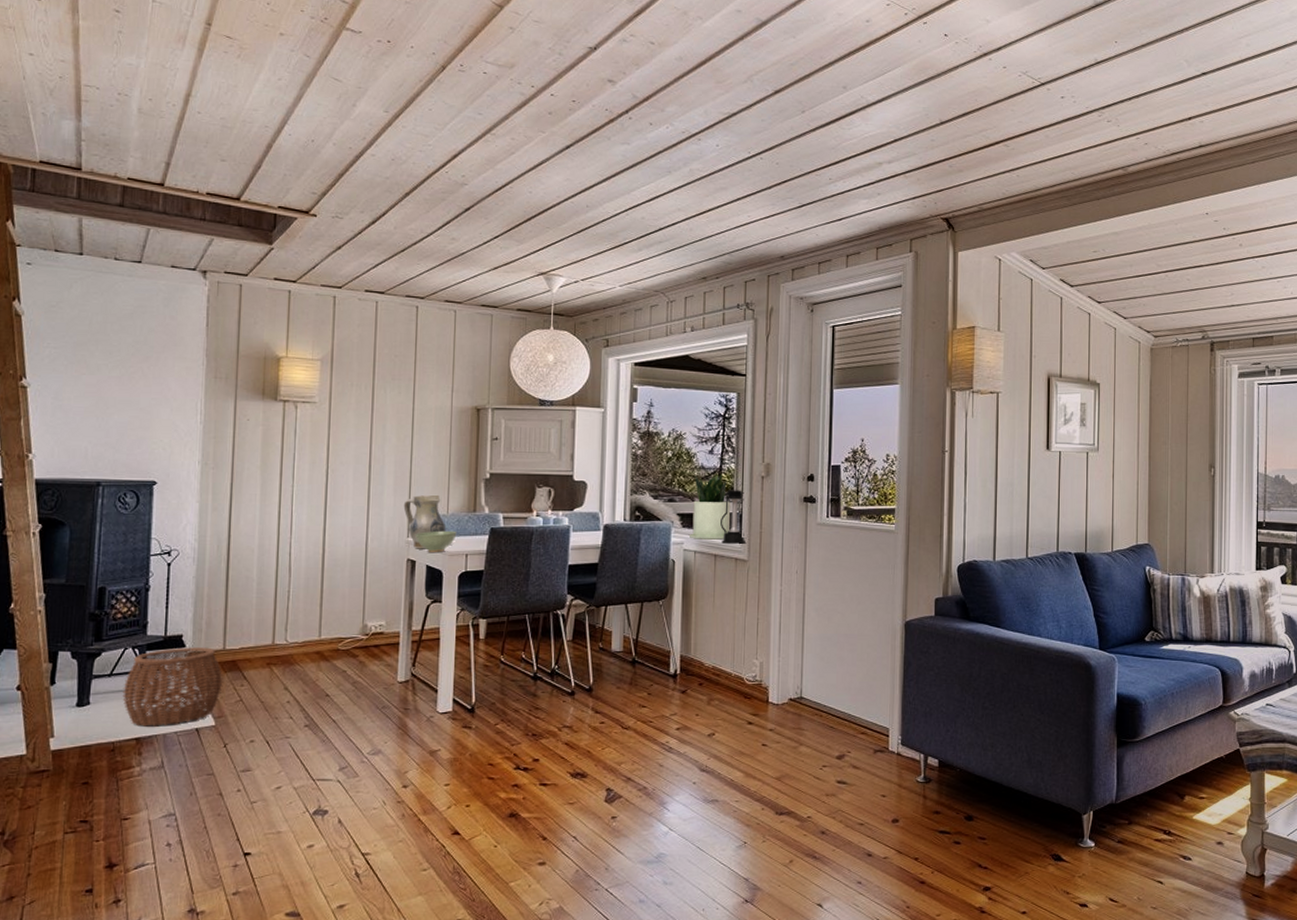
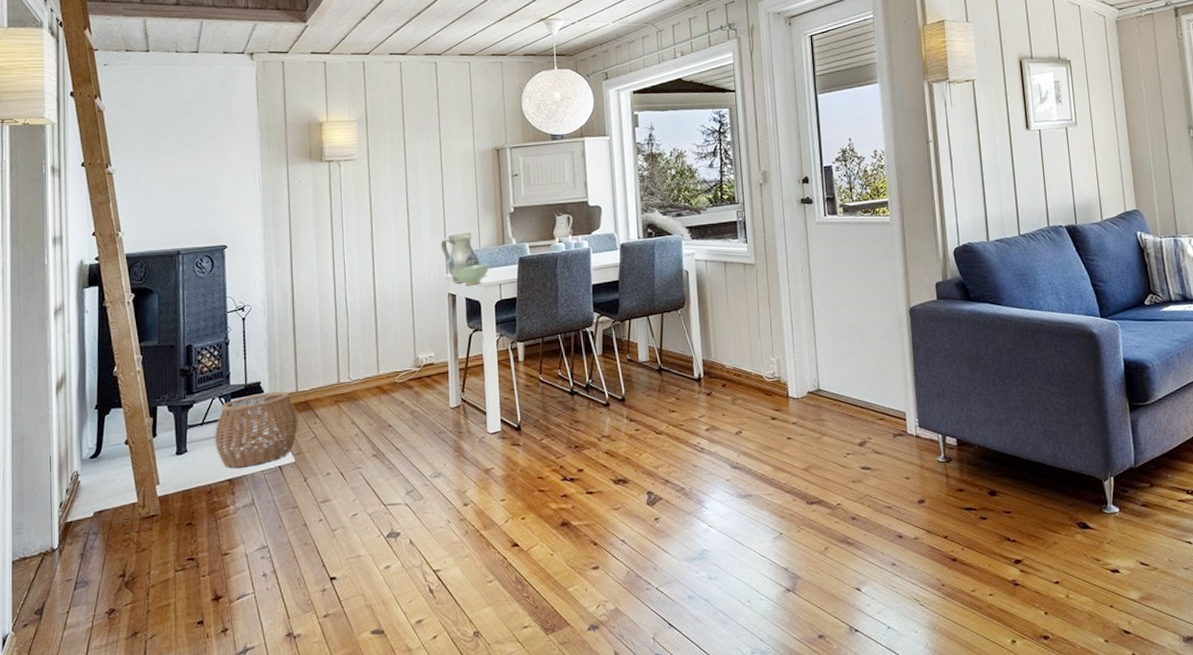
planter: present [688,473,731,541] -> none [697,185,736,250]
lantern: present [720,490,747,545] -> none [726,198,752,252]

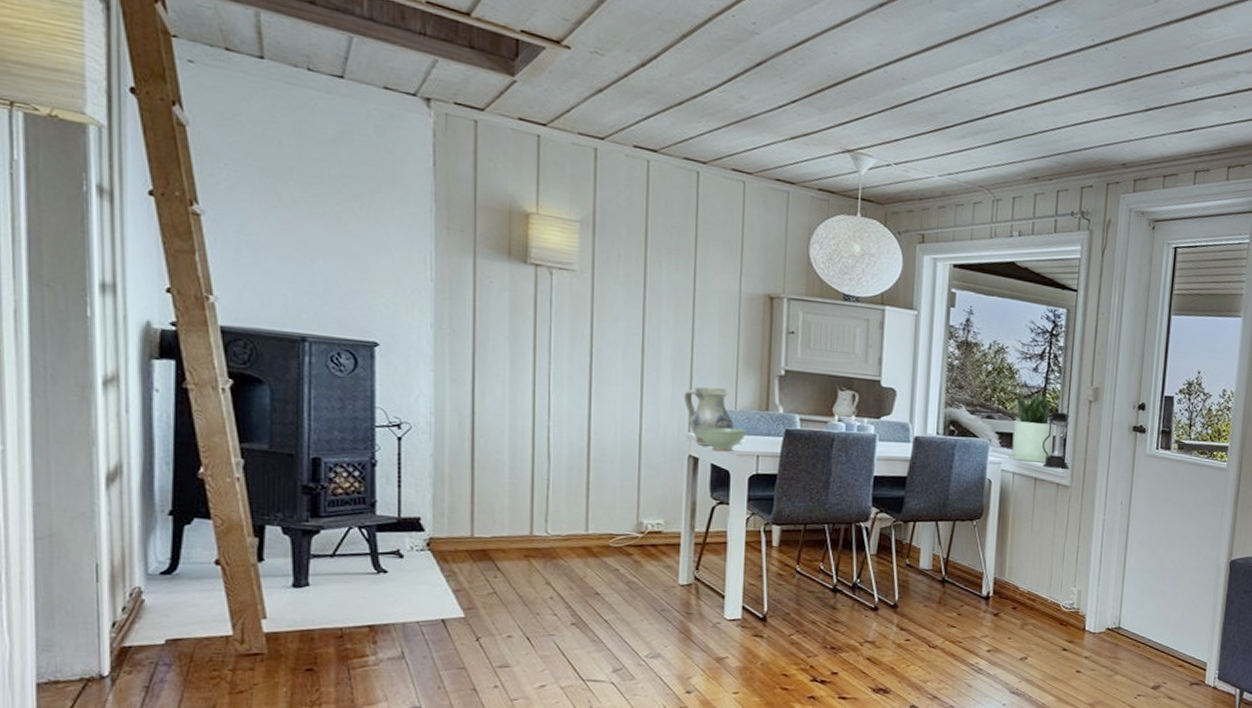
woven basket: present [214,391,299,469] -> none [349,531,473,615]
planter: none [697,185,736,250] -> present [1007,391,1055,464]
lantern: none [726,198,752,252] -> present [1042,411,1070,470]

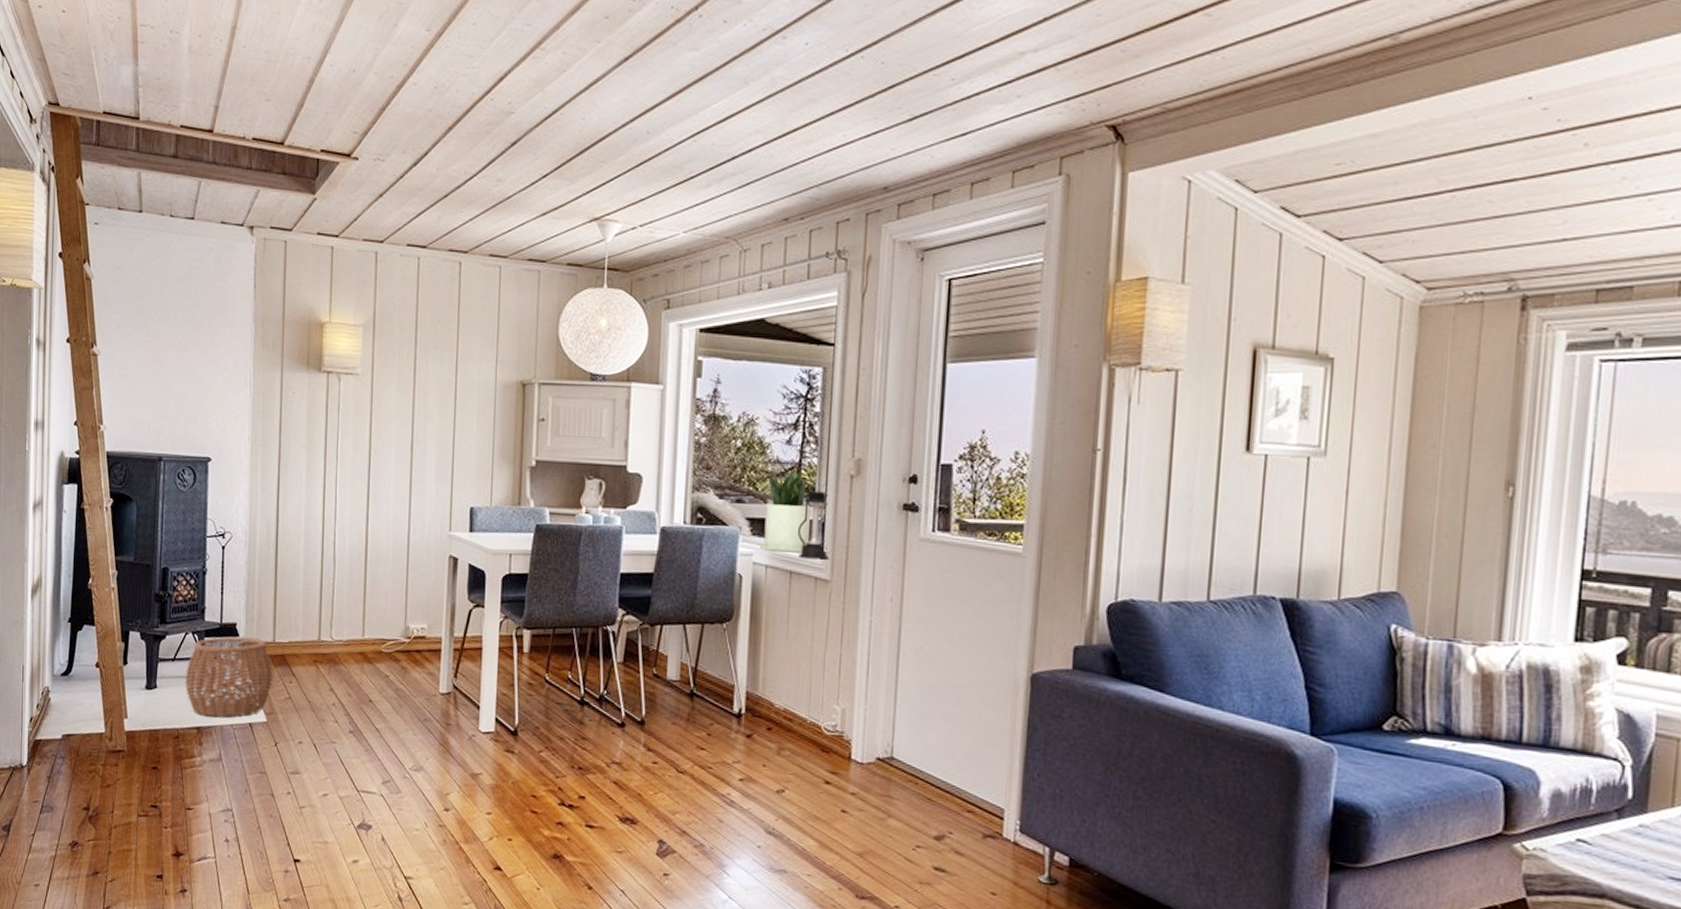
woven basket: none [349,531,473,615] -> present [184,636,274,717]
ceramic pitcher: present [683,386,734,446] -> none [445,482,490,546]
bowl: present [698,427,747,451] -> none [458,525,501,551]

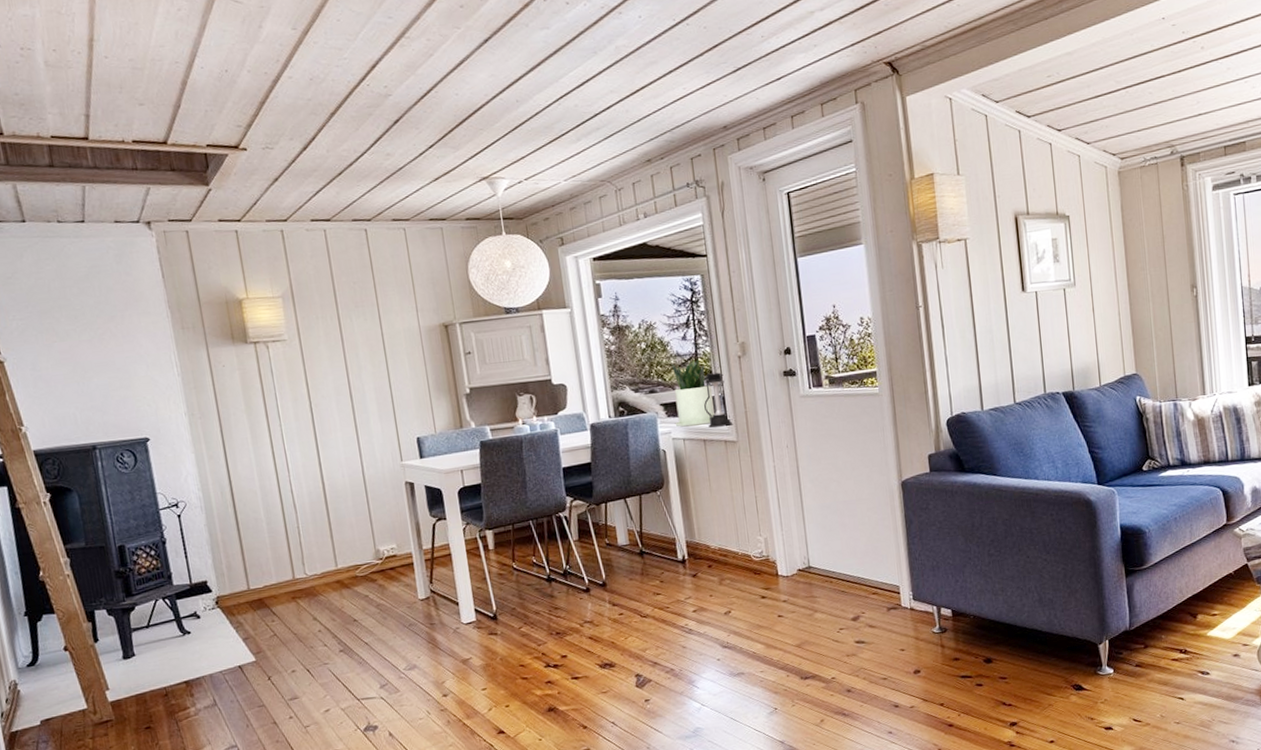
woven basket: present [184,636,274,717] -> none [162,589,255,671]

